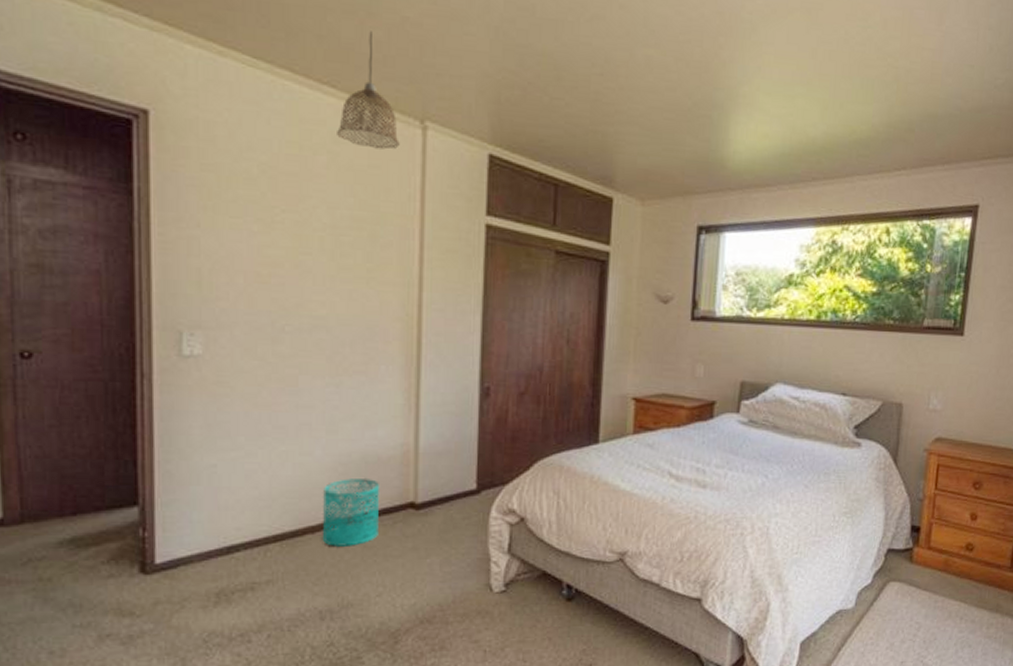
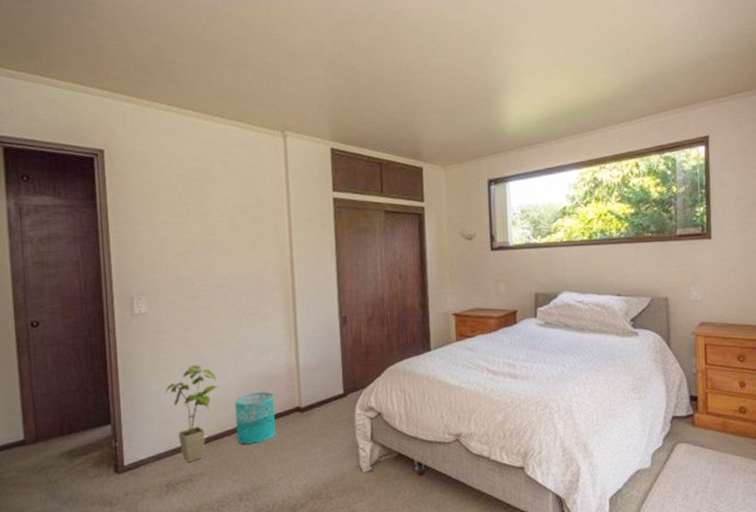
house plant: none [222,434,302,566] -> present [165,365,219,463]
pendant lamp: present [337,31,400,150] -> none [226,75,269,155]

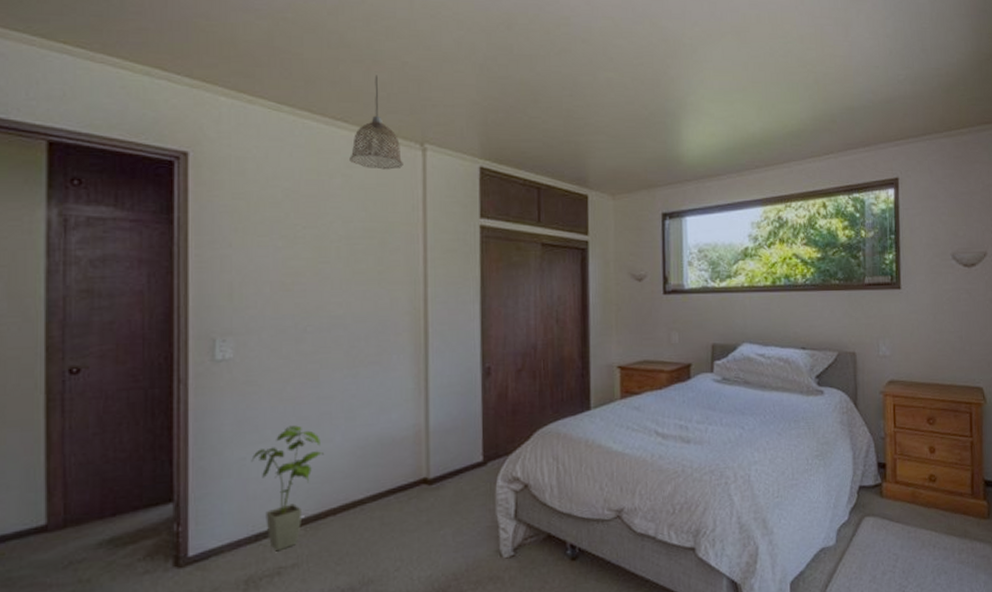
pendant lamp: none [226,75,269,155] -> present [349,75,403,170]
wastebasket: present [234,391,276,445] -> none [342,458,396,527]

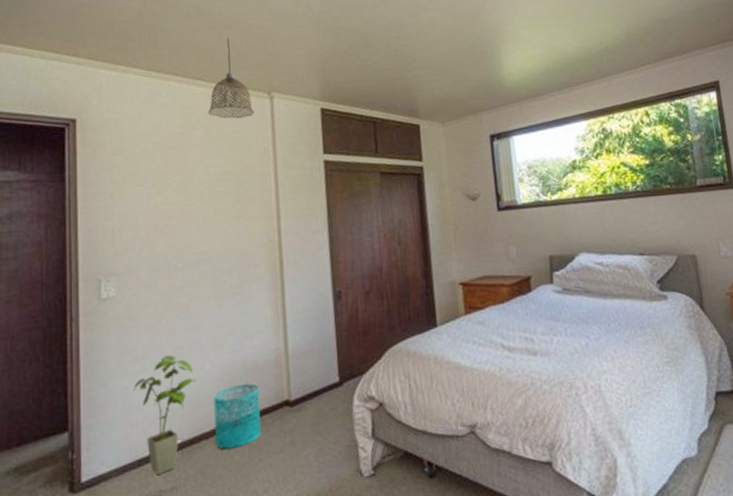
wastebasket: none [342,458,396,527] -> present [213,383,262,450]

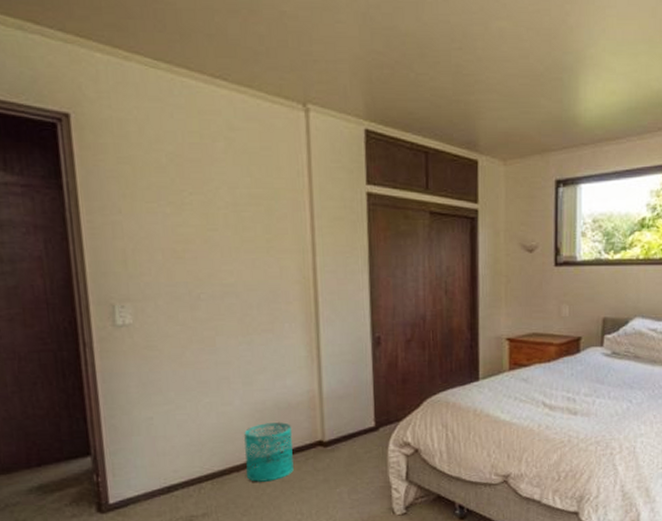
house plant: present [133,355,196,476] -> none [158,388,225,502]
pendant lamp: present [208,37,254,119] -> none [231,27,286,132]

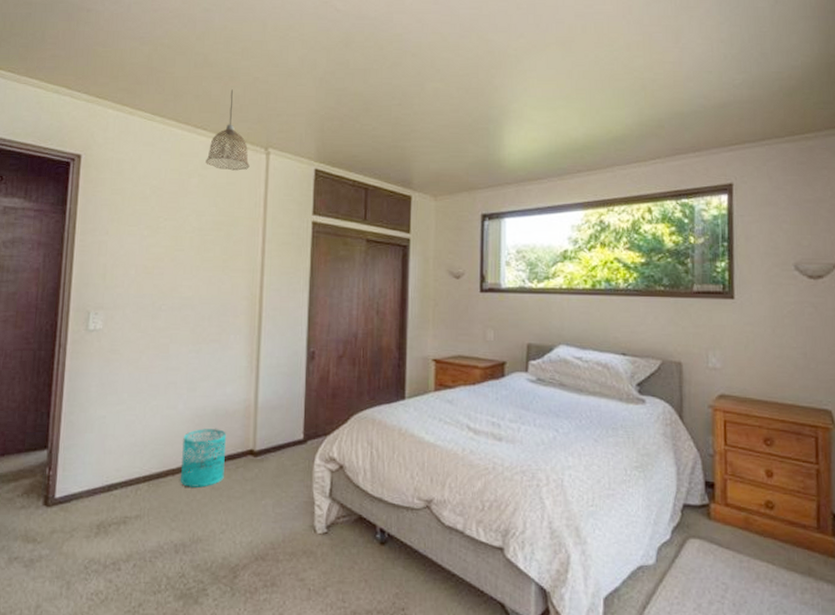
pendant lamp: none [231,27,286,132] -> present [206,89,250,171]

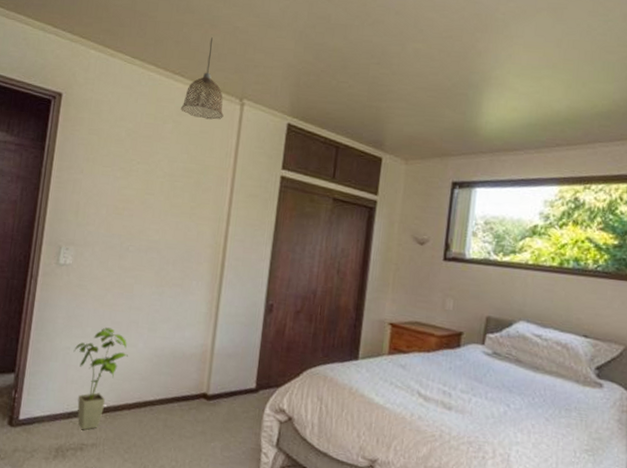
house plant: none [109,391,168,502] -> present [73,327,128,431]
wastebasket: present [180,428,226,489] -> none [135,368,182,424]

